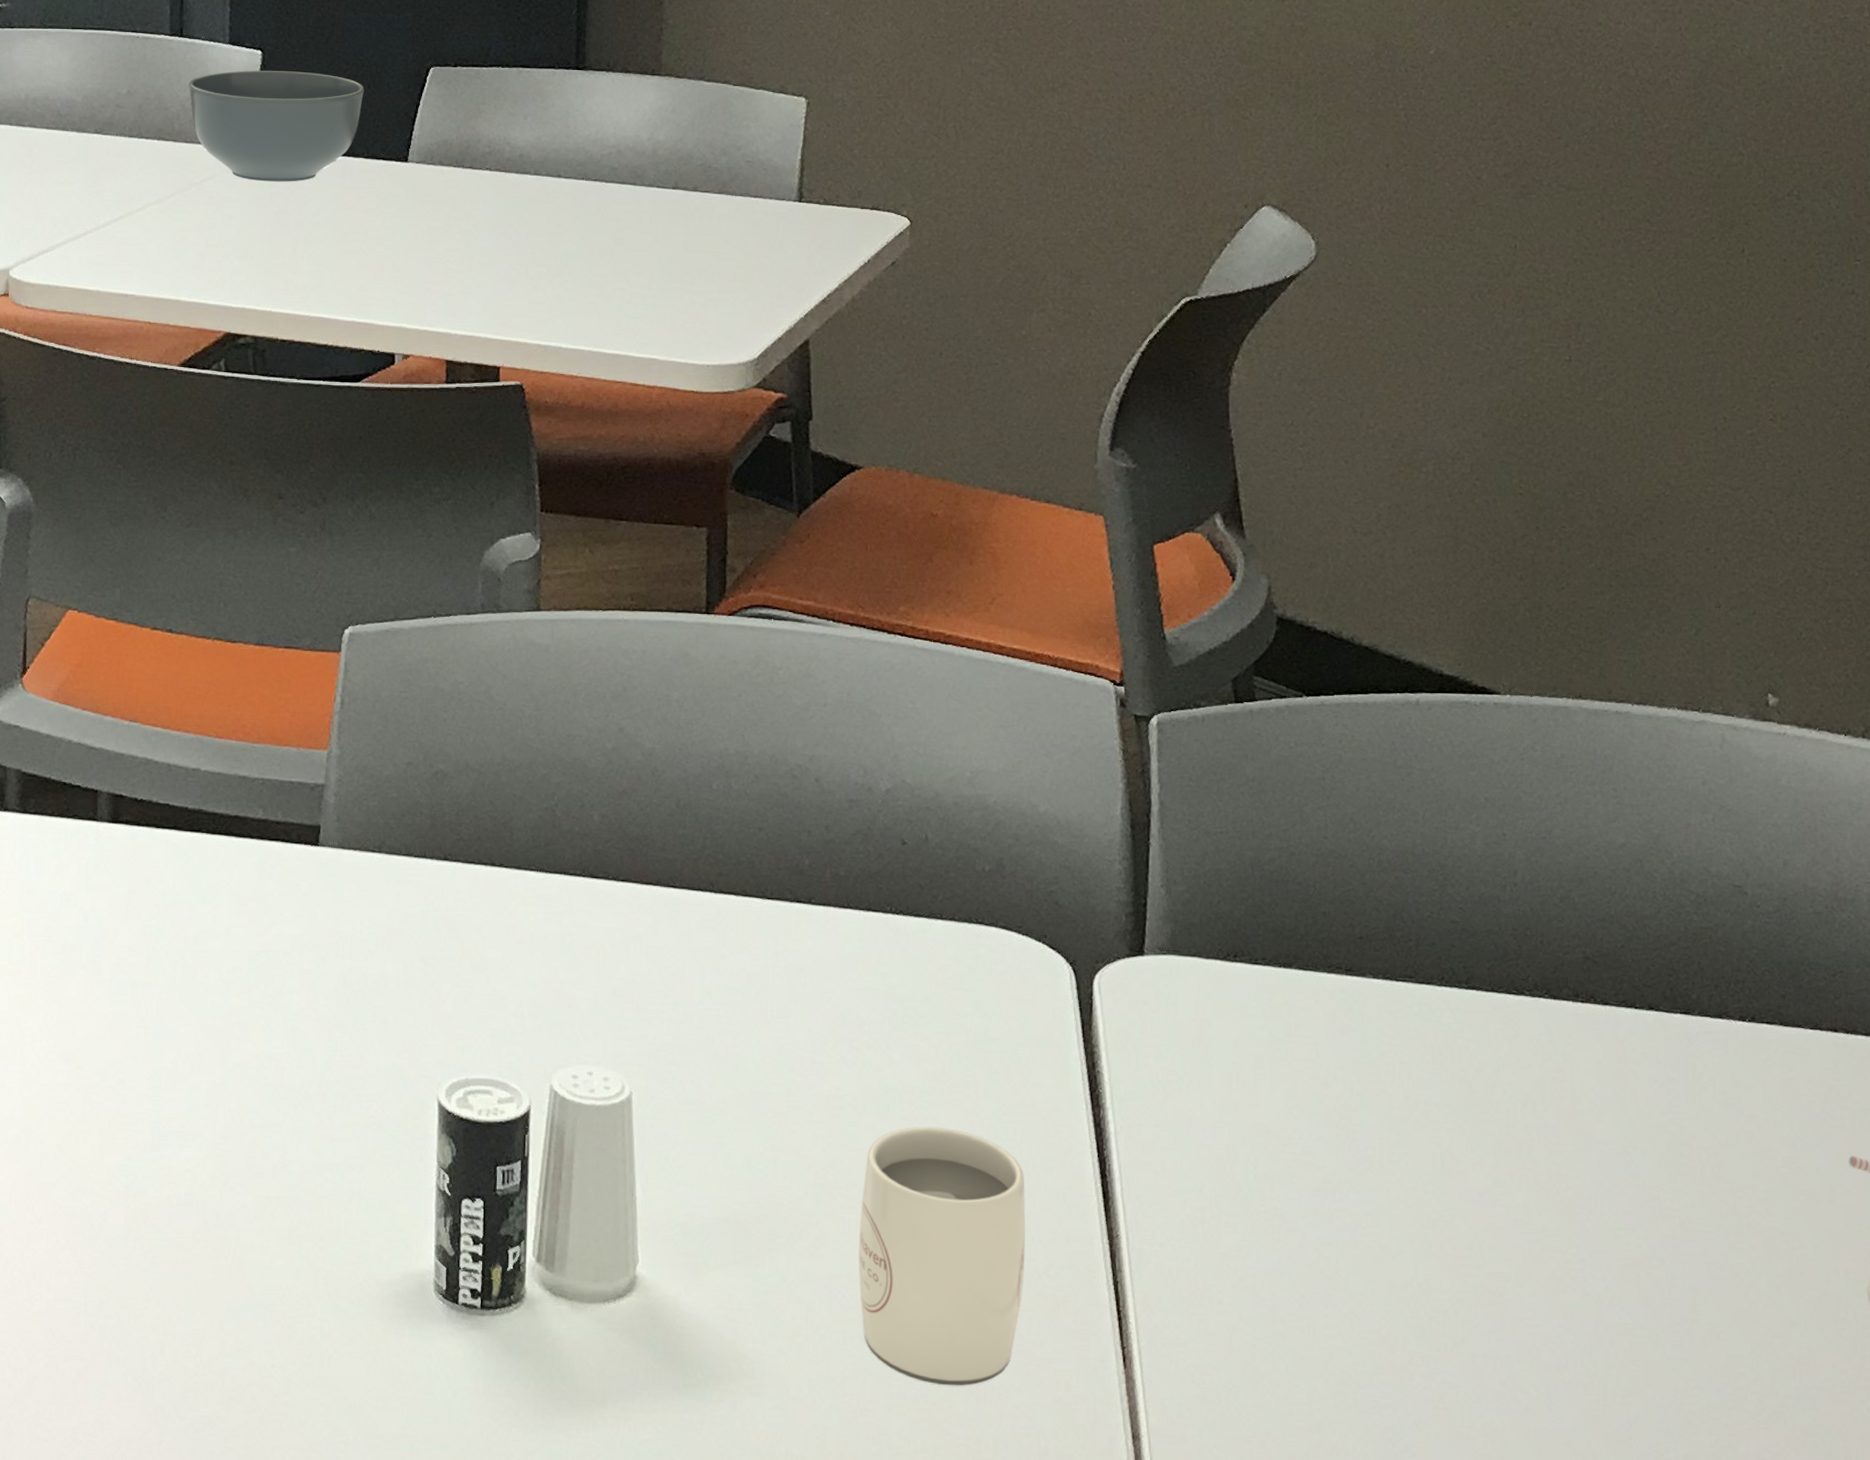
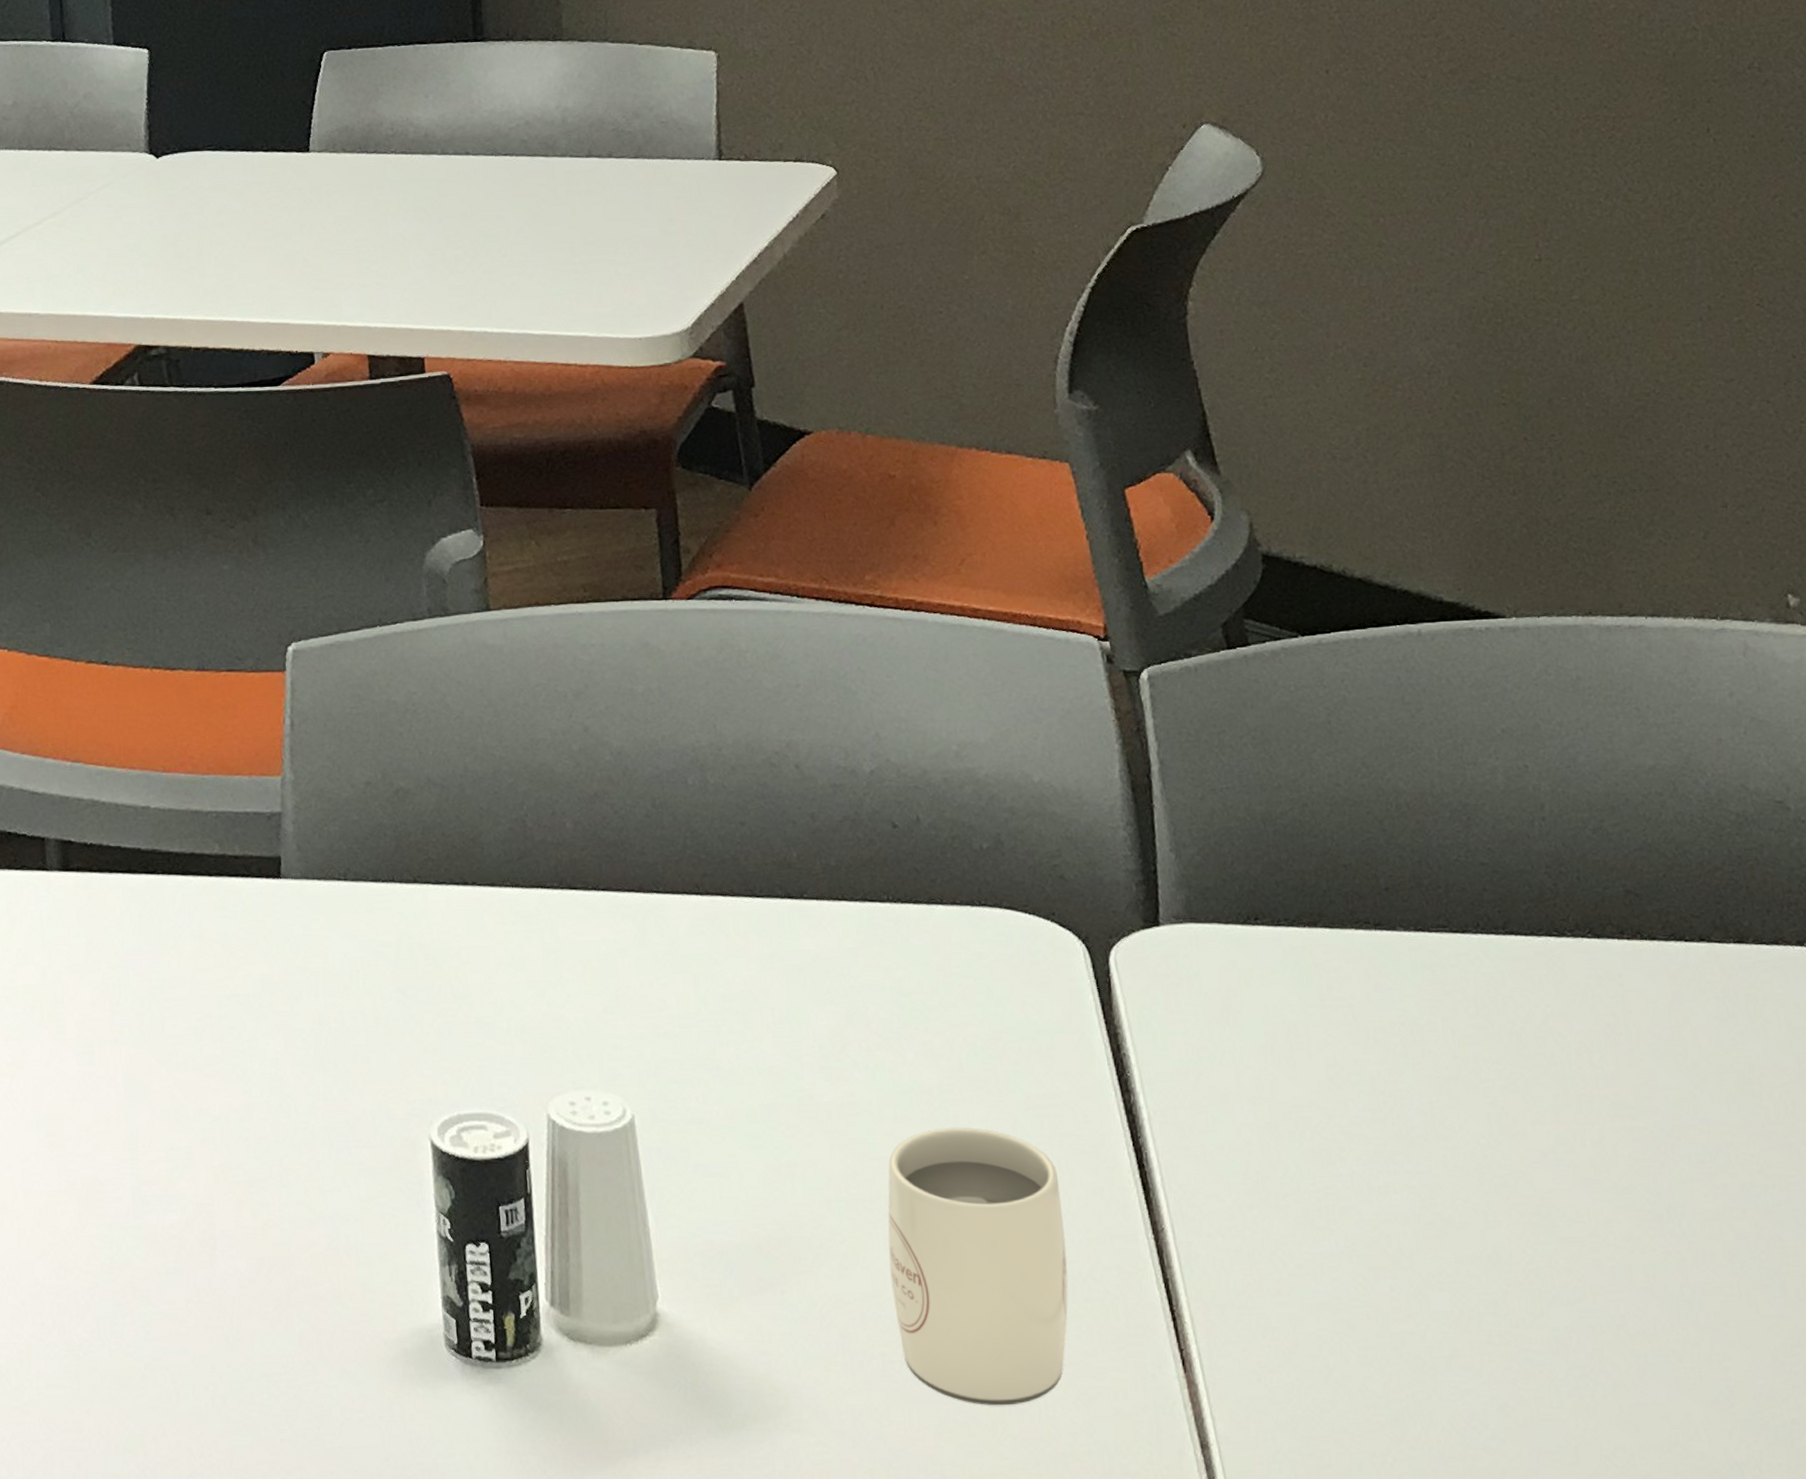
bowl: present [188,70,365,182] -> none [75,67,258,185]

